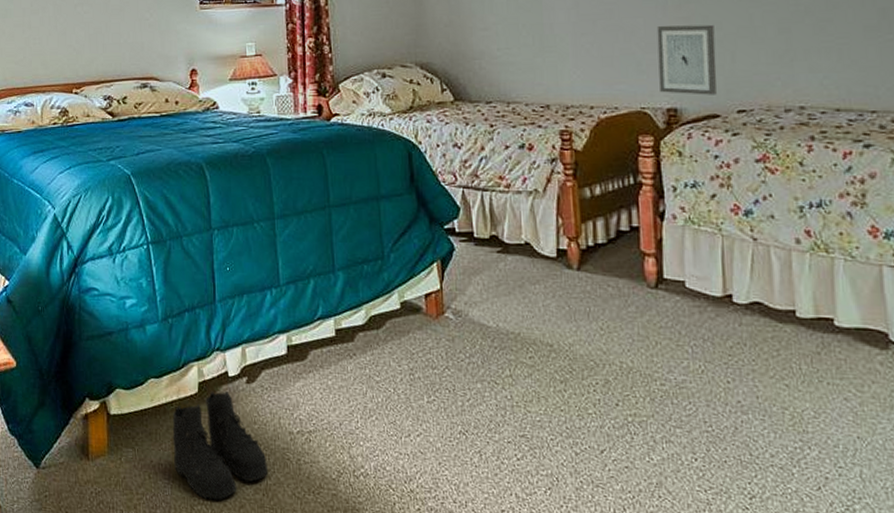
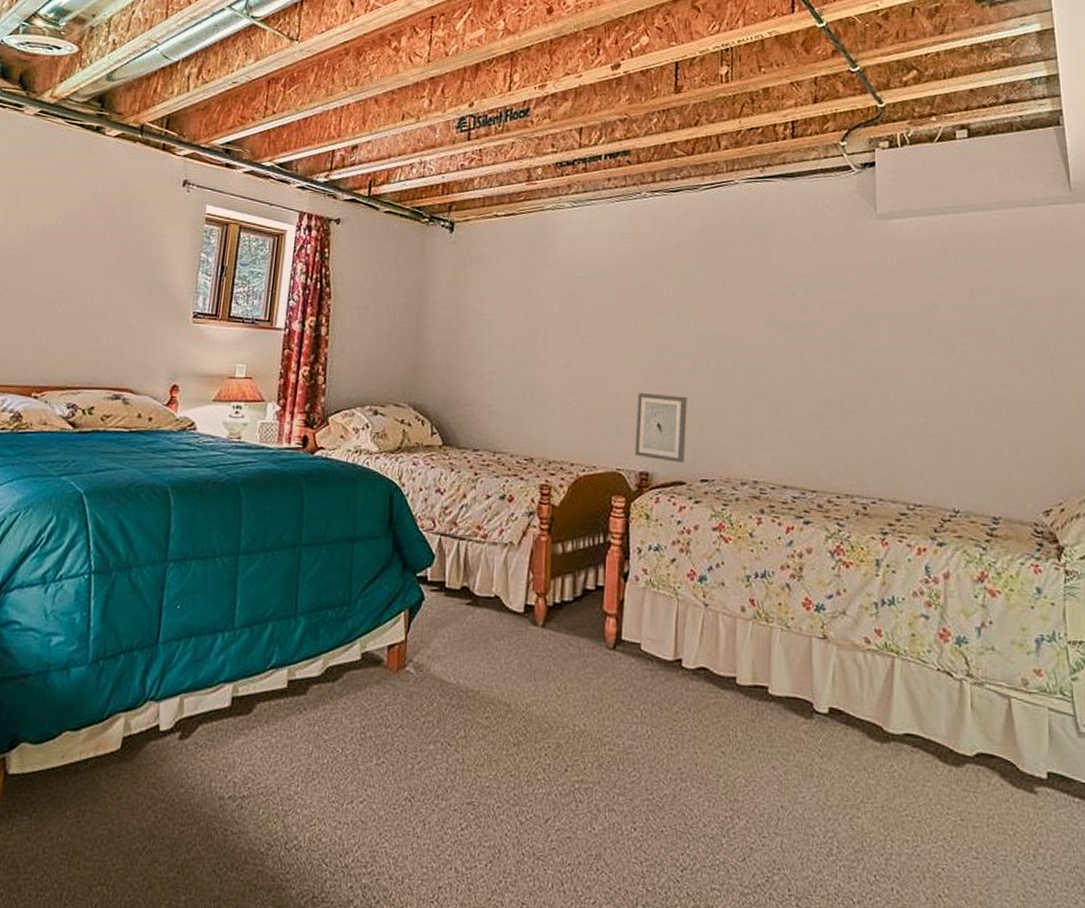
boots: present [172,392,269,500] -> none [77,748,189,880]

